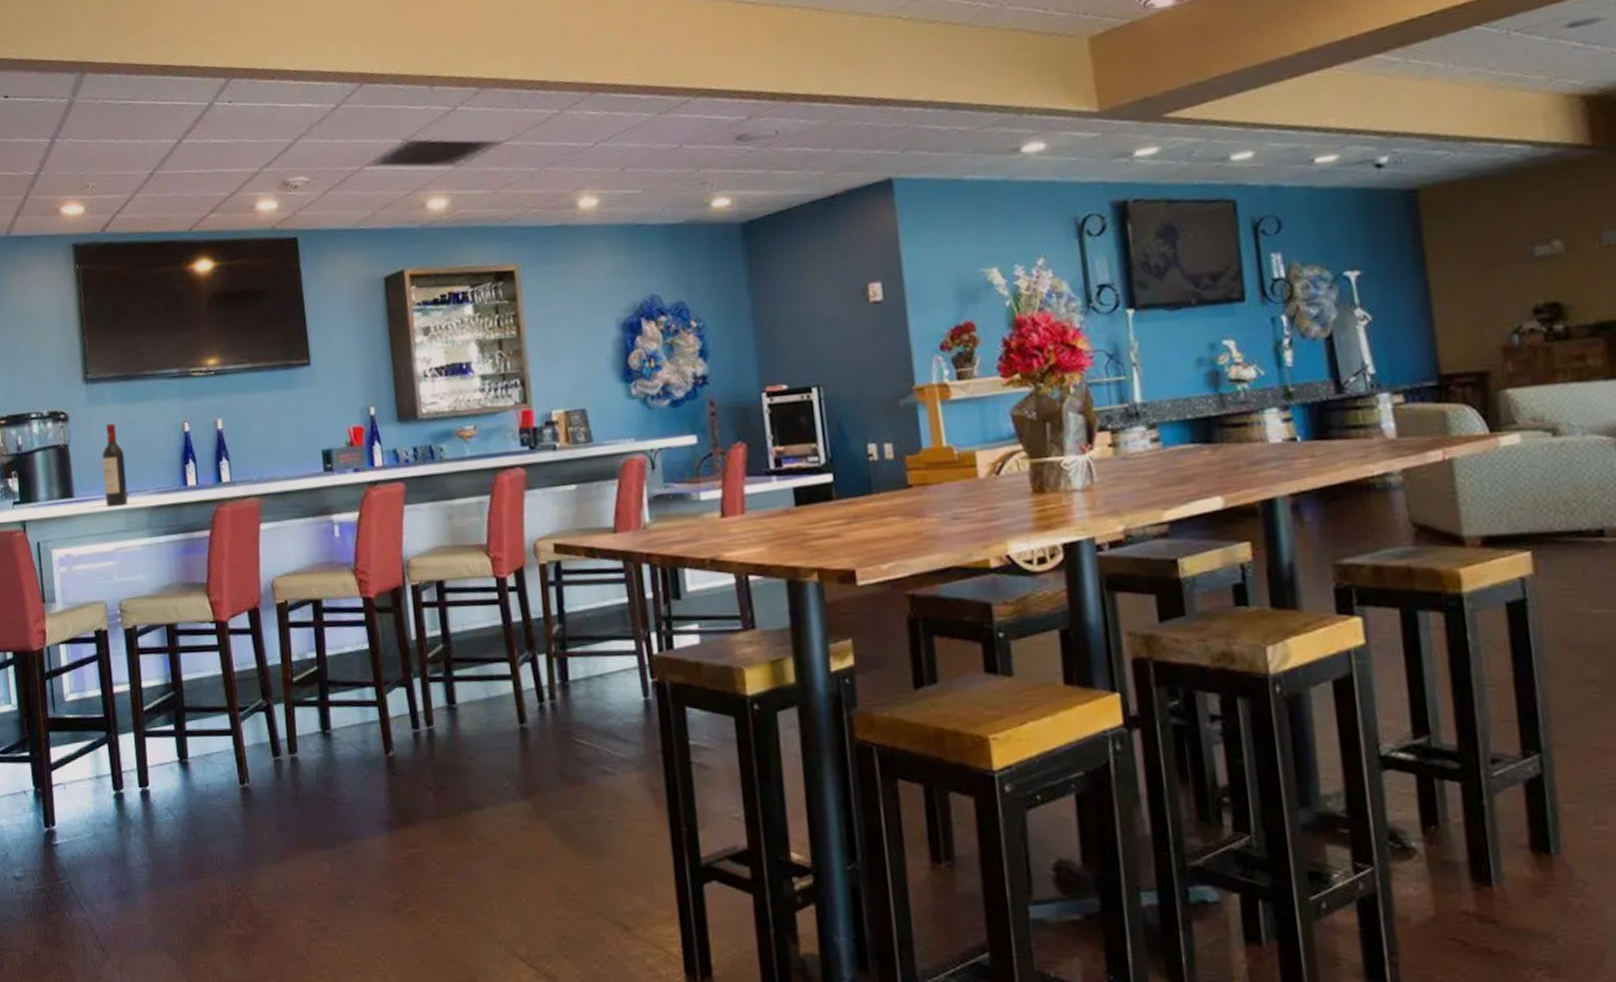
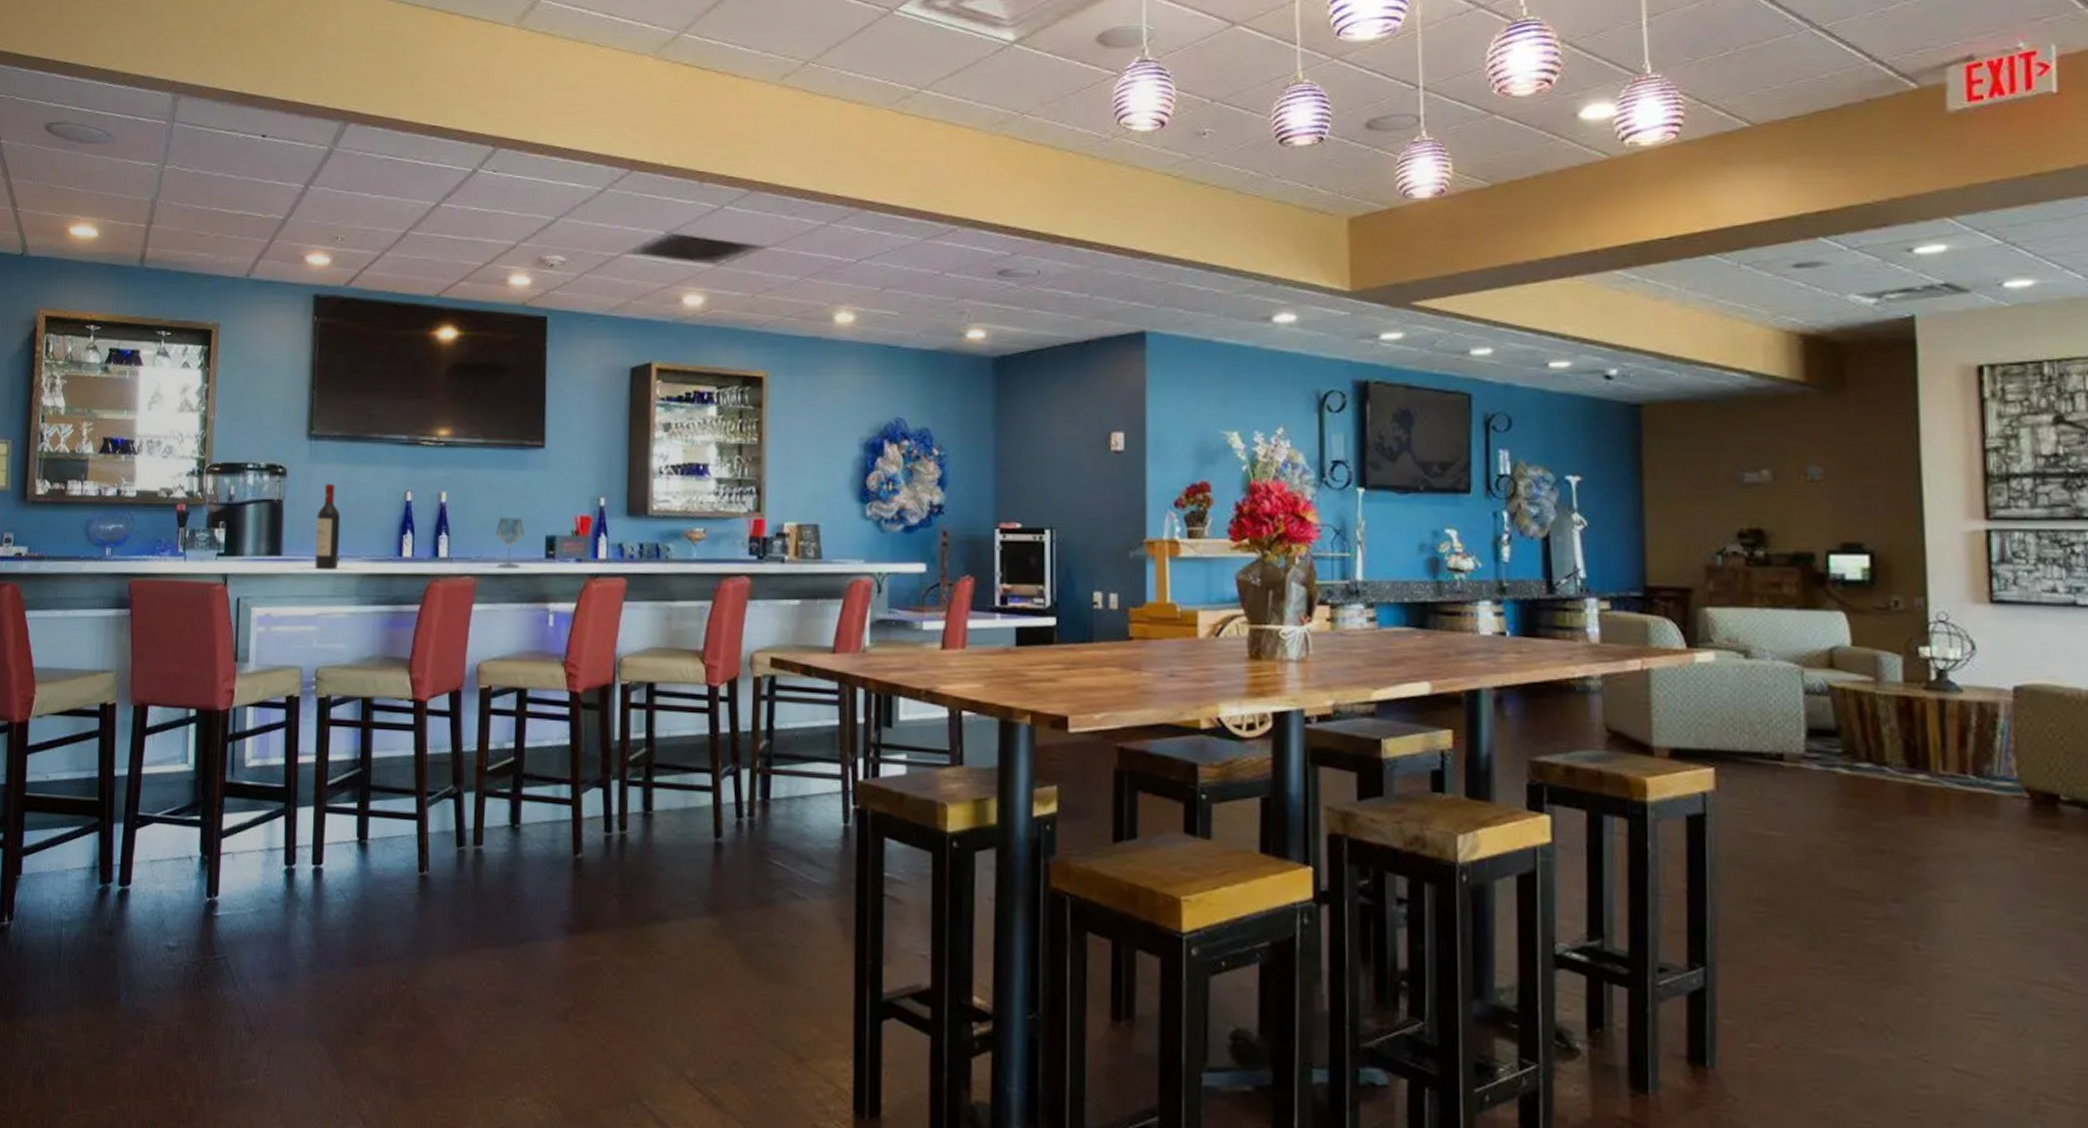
wine glass: none [273,435,301,486] -> present [496,517,524,568]

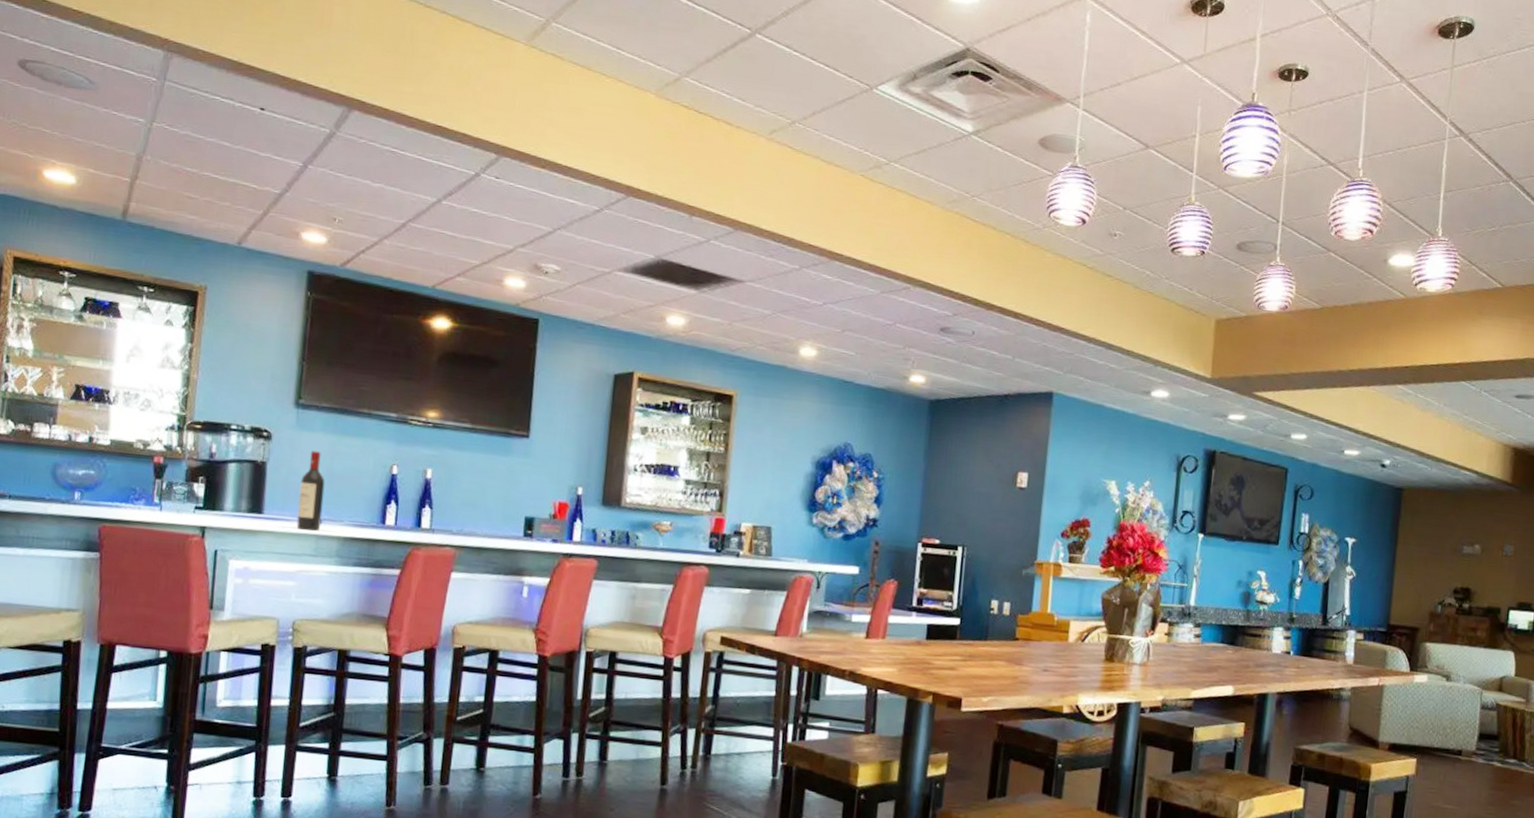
wine glass: present [496,517,524,568] -> none [478,497,505,543]

